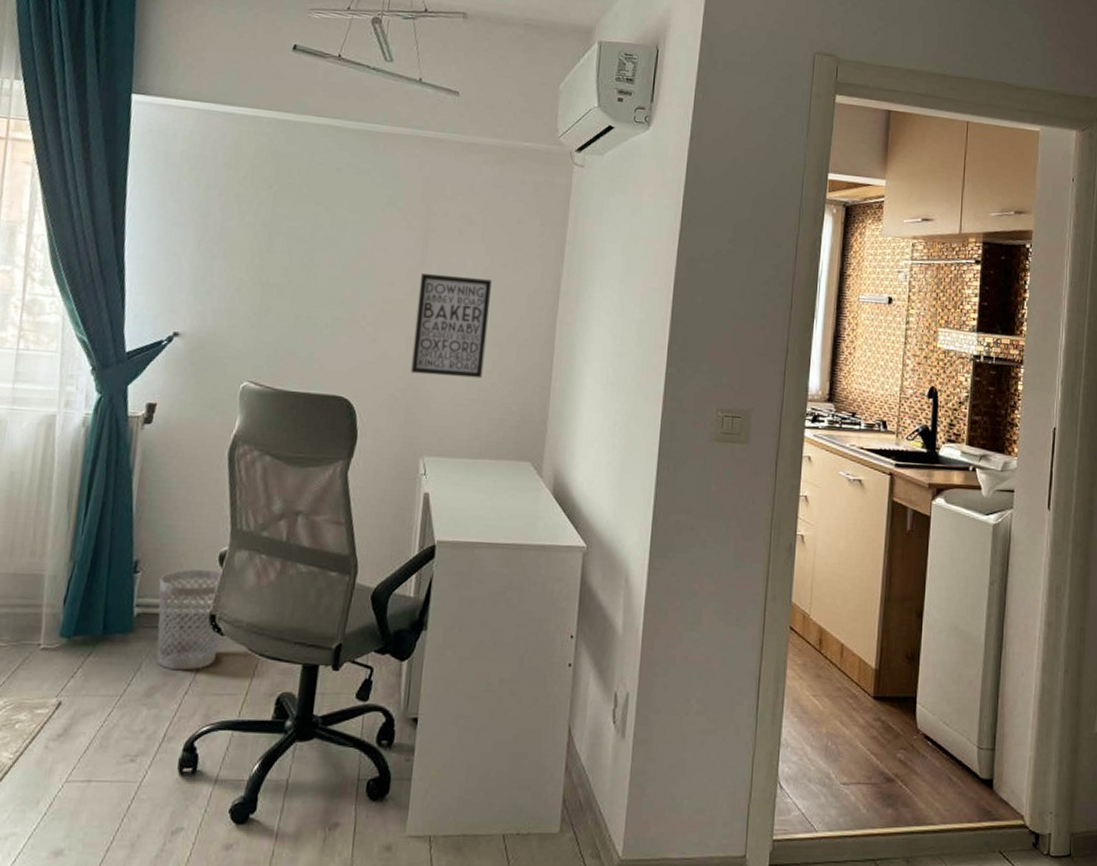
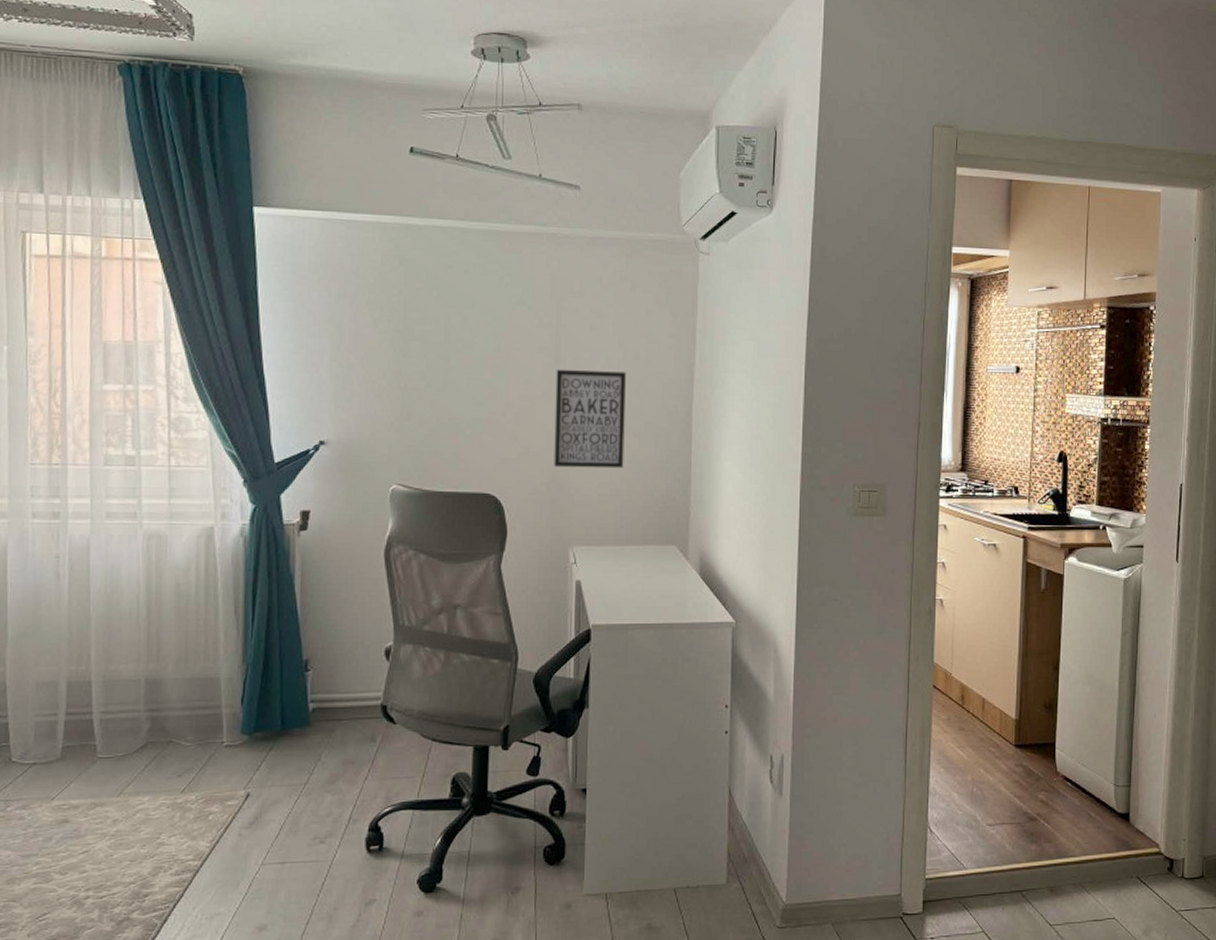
wastebasket: present [156,569,222,671] -> none [330,665,394,759]

